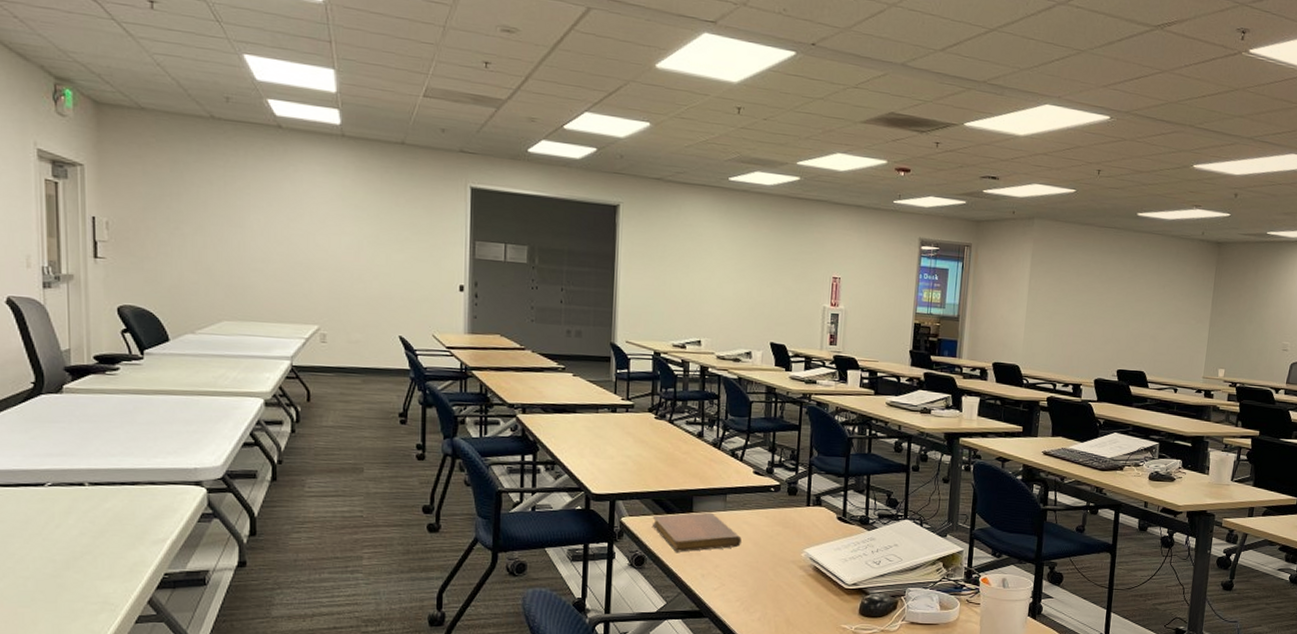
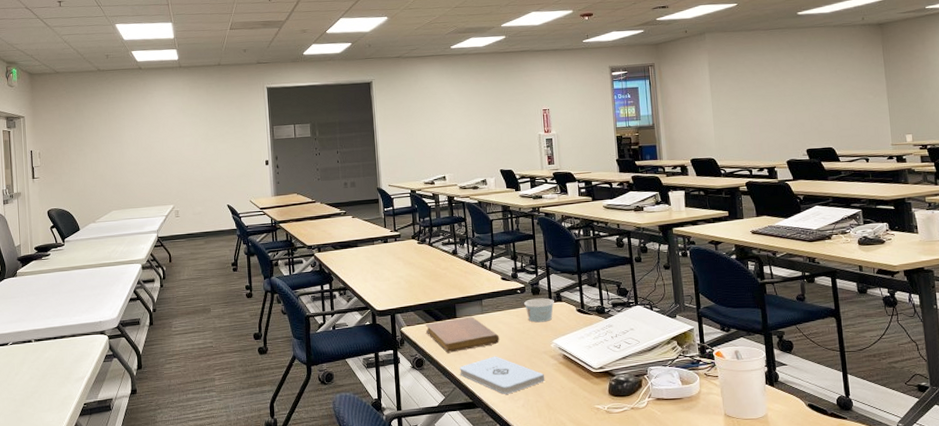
notepad: none [688,560,789,605] -> present [459,356,545,394]
paper cup: none [777,499,812,528] -> present [524,298,554,323]

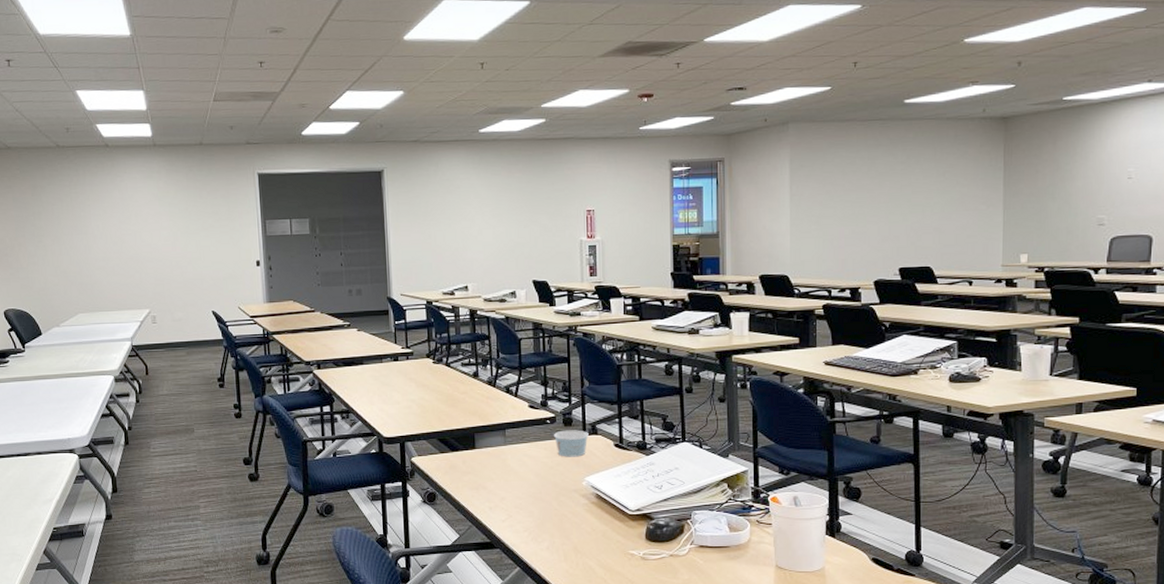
notebook: present [425,316,499,353] -> none [439,447,524,487]
notepad: present [459,356,545,394] -> none [477,492,574,535]

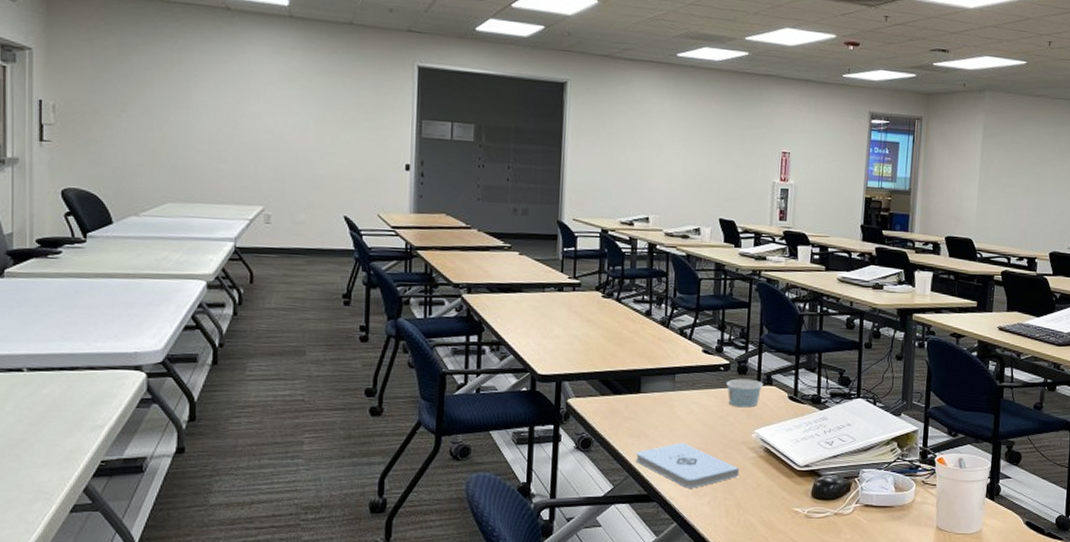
notepad: none [477,492,574,535] -> present [636,442,740,488]

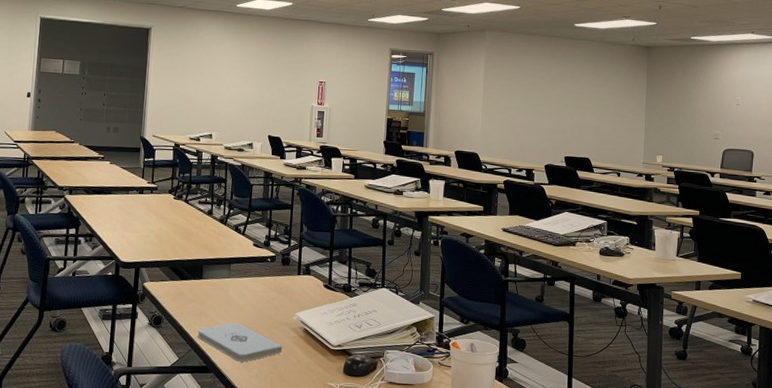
paper cup: present [727,378,763,408] -> none [273,268,303,294]

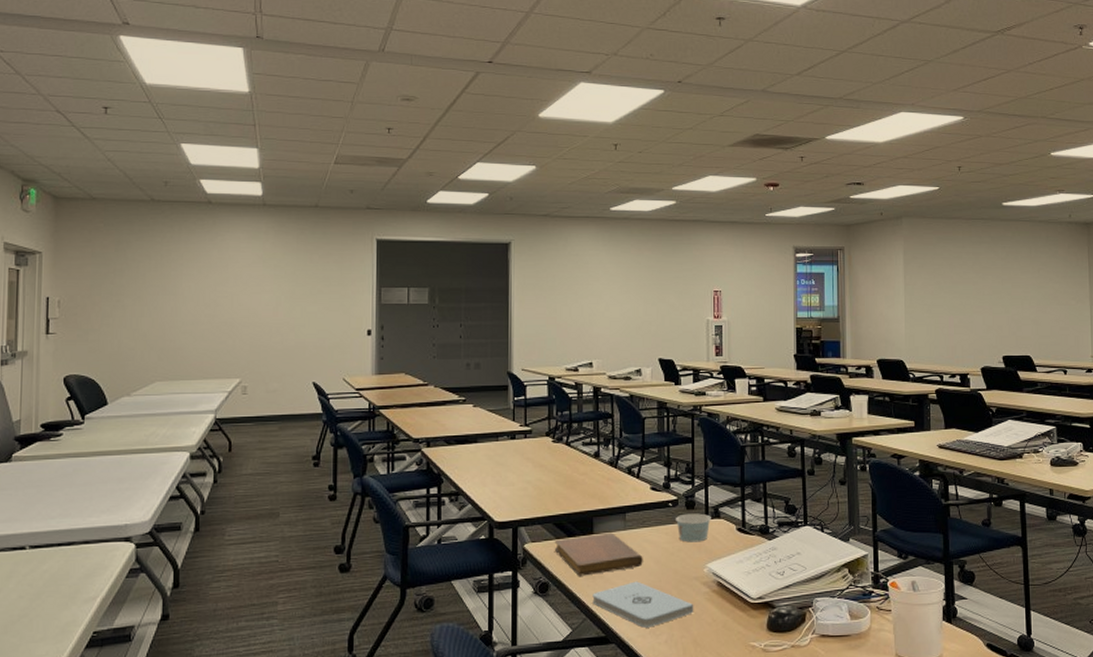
notebook: none [169,279,243,314] -> present [554,532,643,576]
paper cup: none [273,268,303,294] -> present [676,513,711,542]

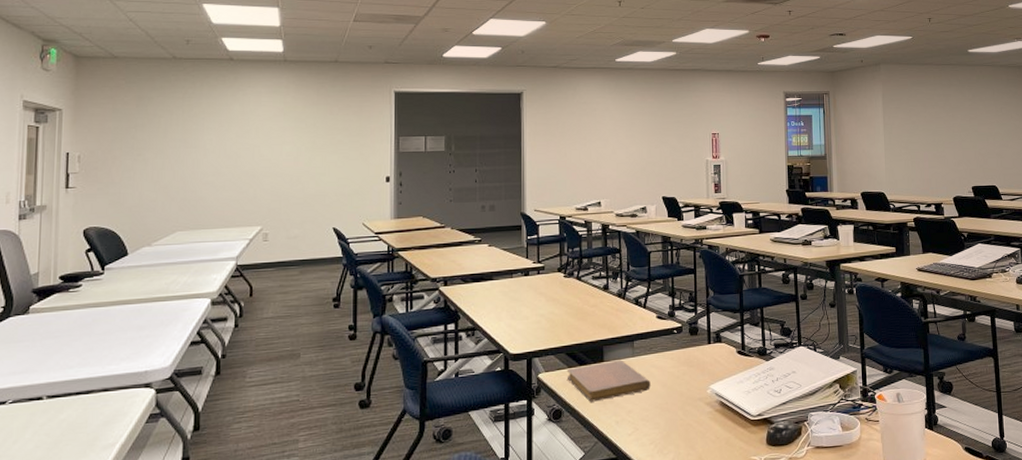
notepad: present [592,581,694,628] -> none [603,404,699,448]
paper cup: present [676,513,711,542] -> none [681,338,713,366]

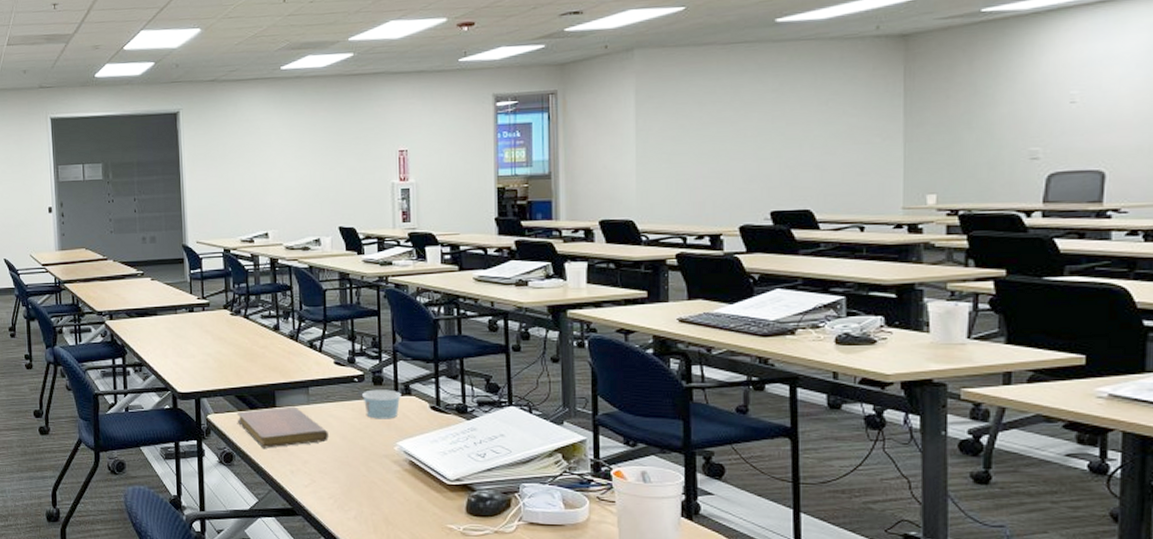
paper cup: none [681,338,713,366] -> present [362,389,401,419]

